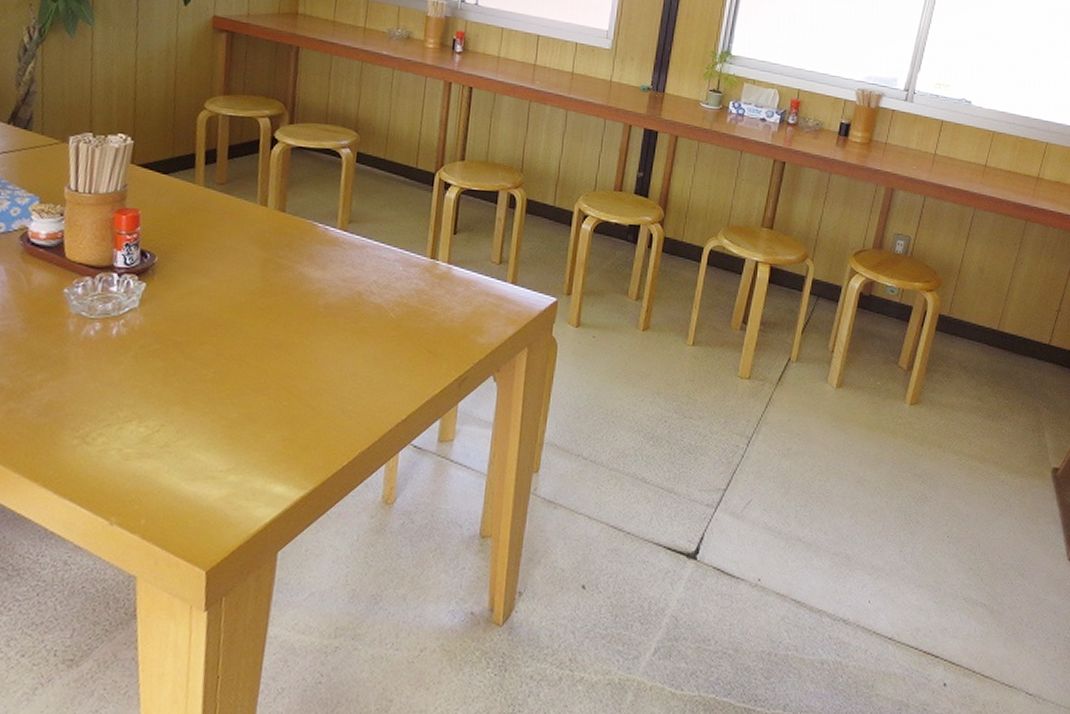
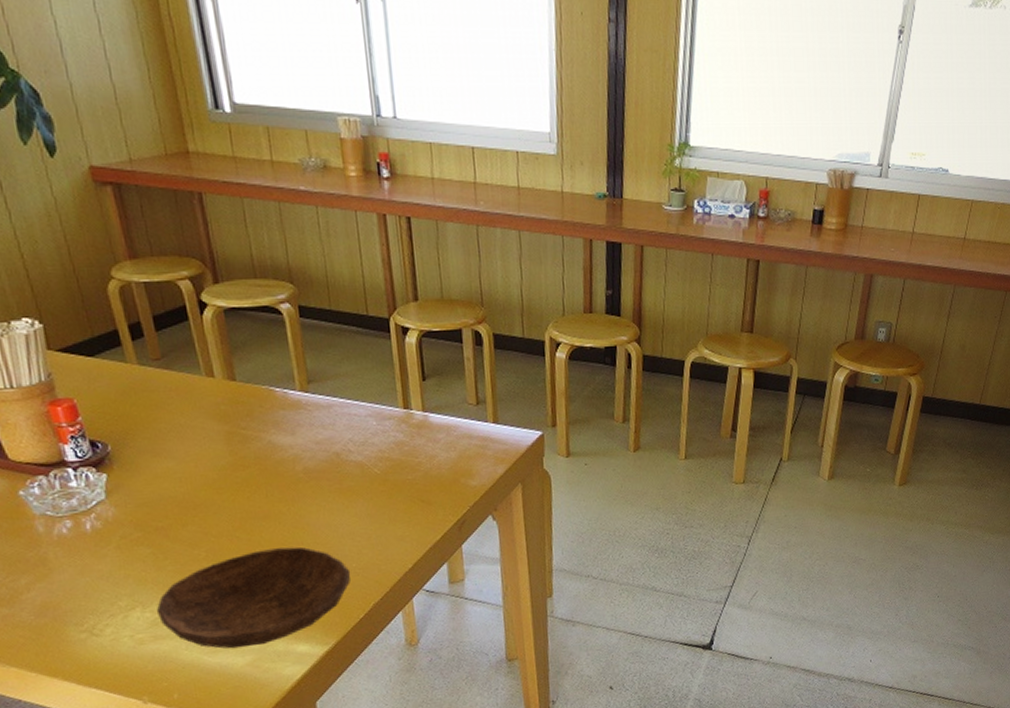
bowl: none [150,379,345,480] -> present [156,547,351,649]

